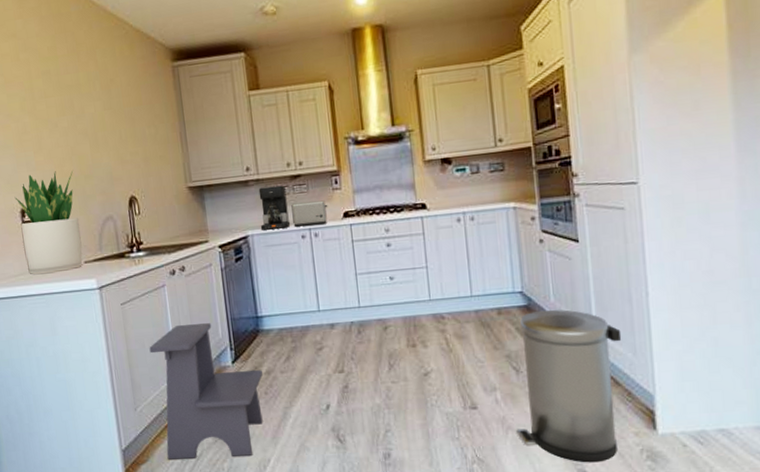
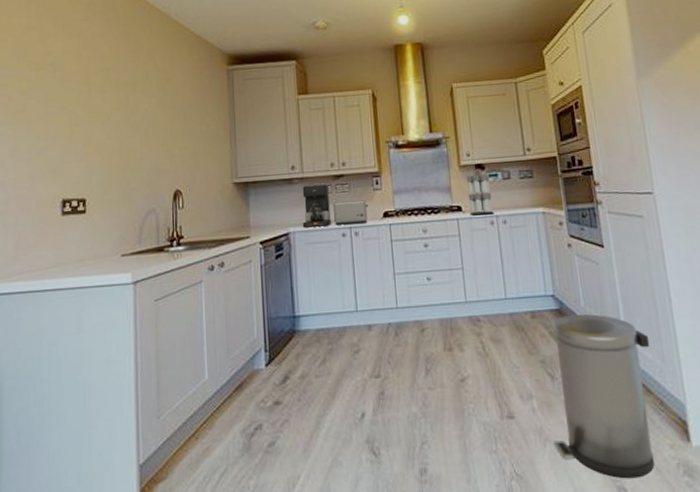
planter: present [14,170,83,275] -> none [57,163,121,268]
step stool: present [149,323,264,460] -> none [180,322,298,477]
spice rack: none [431,163,461,214] -> present [466,169,494,216]

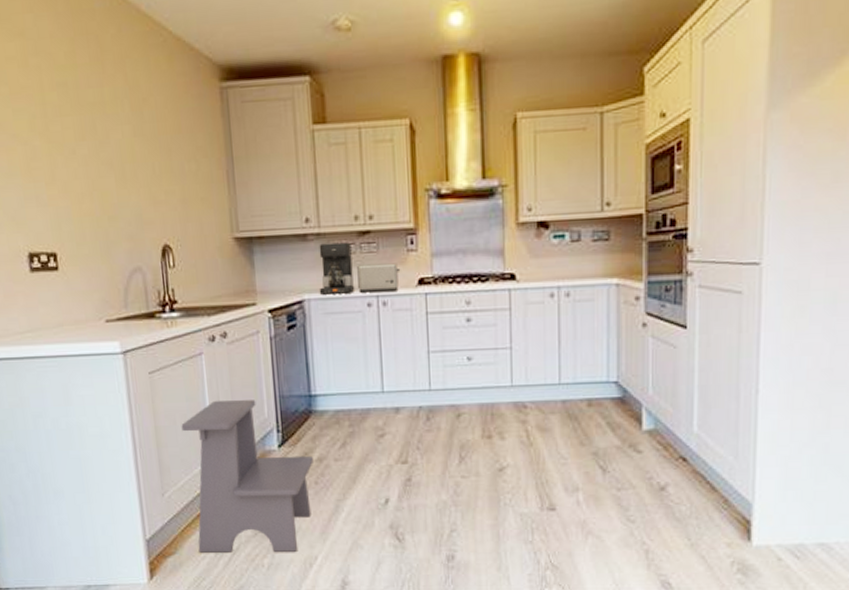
step stool: none [180,322,298,477] -> present [181,400,315,553]
spice rack: present [466,169,494,216] -> none [524,228,556,286]
pedal bin: present [553,313,655,479] -> none [597,403,724,574]

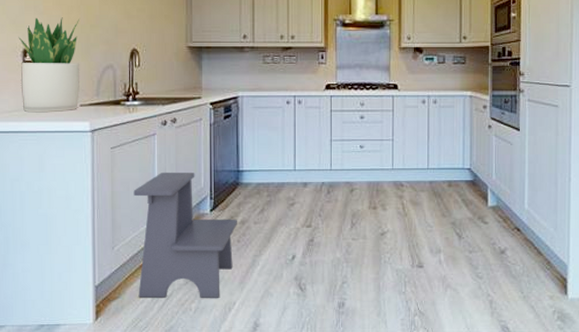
planter: none [21,208,104,333] -> present [18,17,80,113]
coffee maker: present [319,242,355,295] -> none [250,54,278,93]
toaster: present [357,263,401,293] -> none [280,72,313,93]

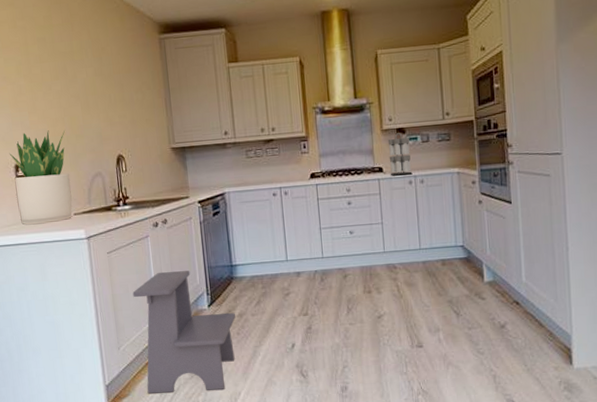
spice rack: none [404,52,427,94] -> present [387,133,413,176]

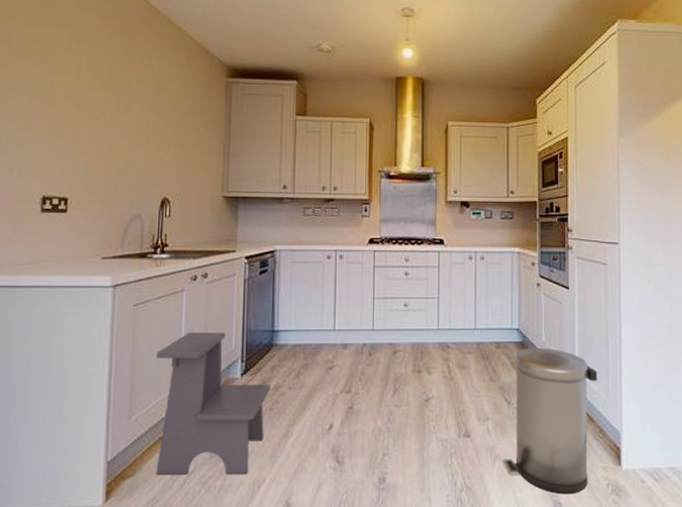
planter: present [9,130,72,225] -> none [37,162,107,266]
spice rack: present [387,133,413,176] -> none [451,206,474,250]
pedal bin: none [456,261,546,394] -> present [503,347,598,495]

